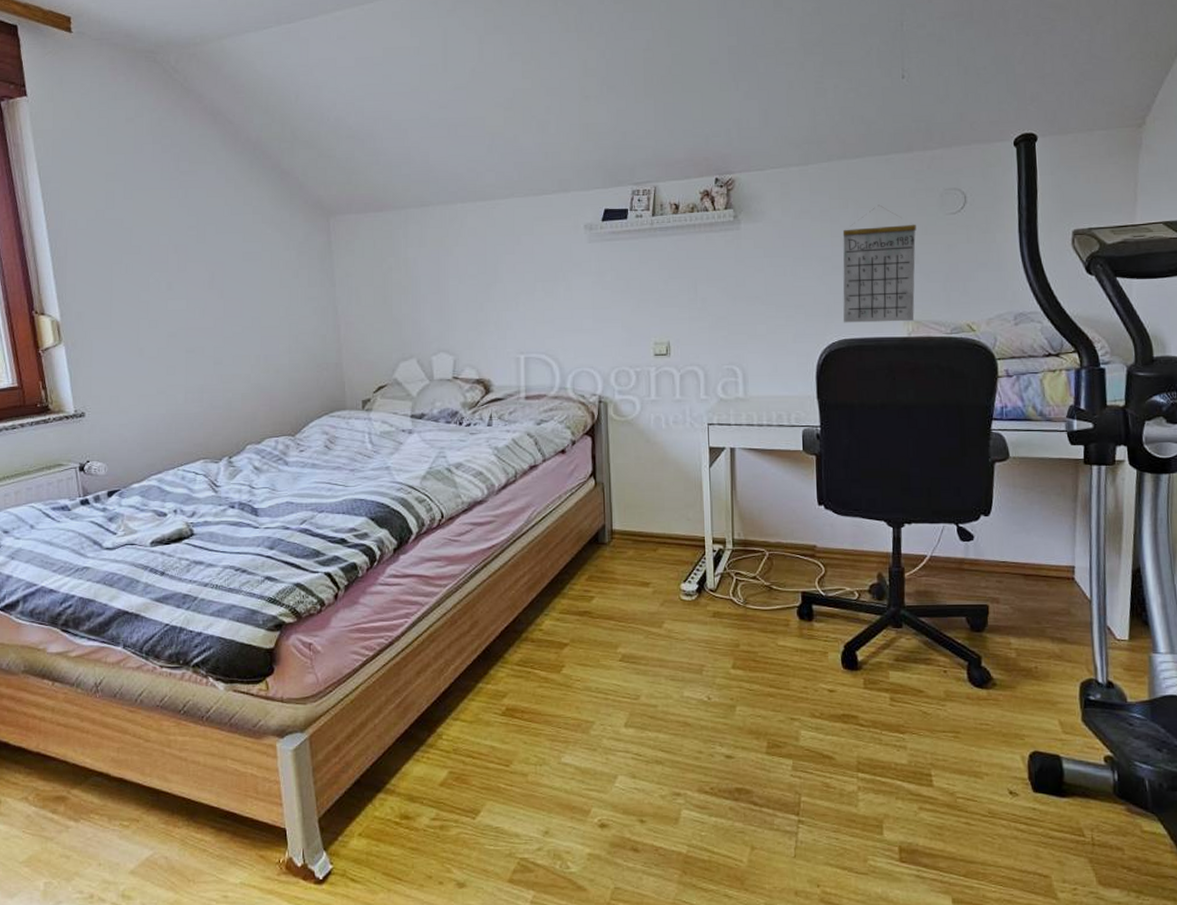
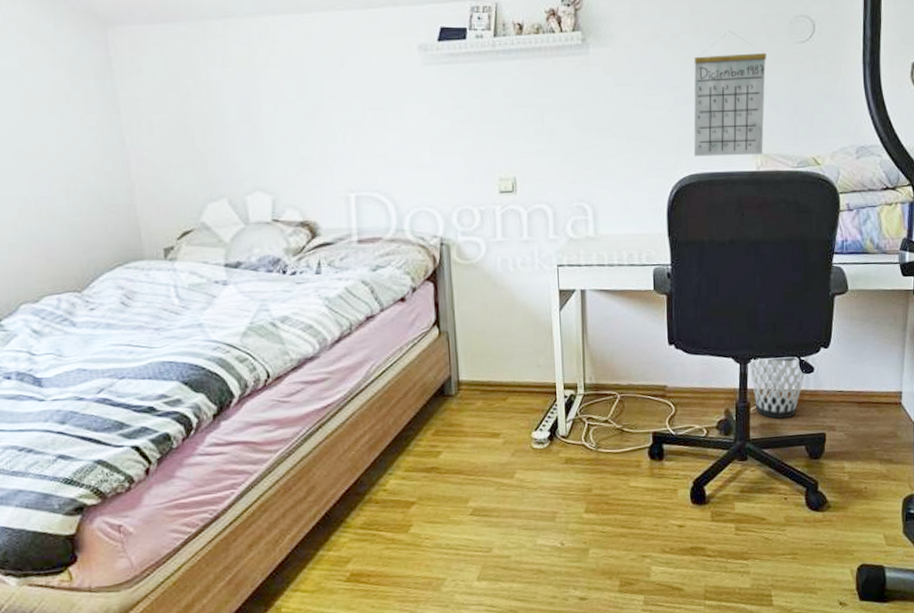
wastebasket: none [903,522,969,586] -> present [749,357,810,419]

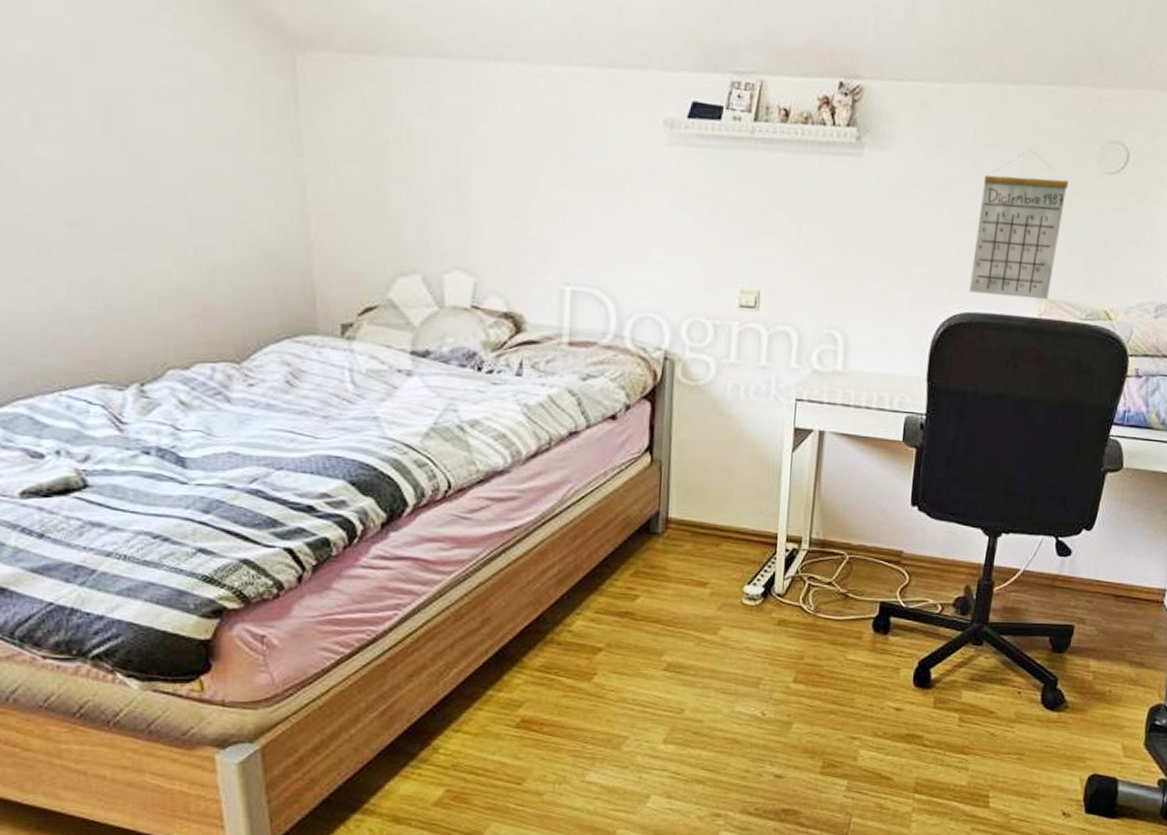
wastebasket: present [749,357,810,419] -> none [999,532,1069,603]

